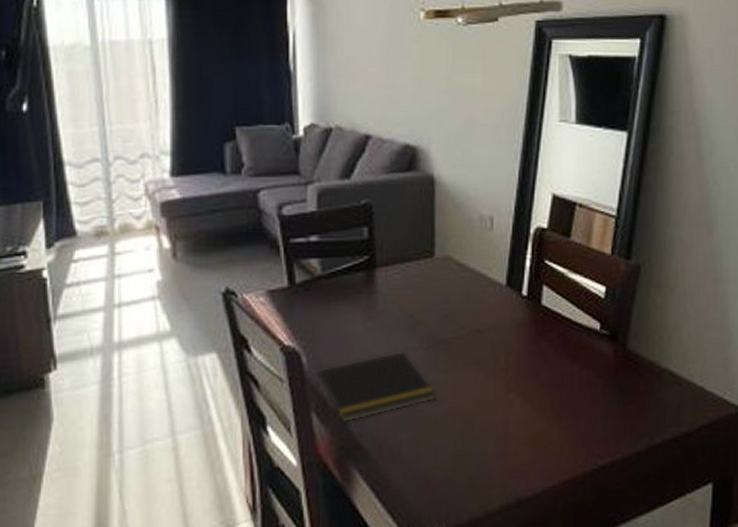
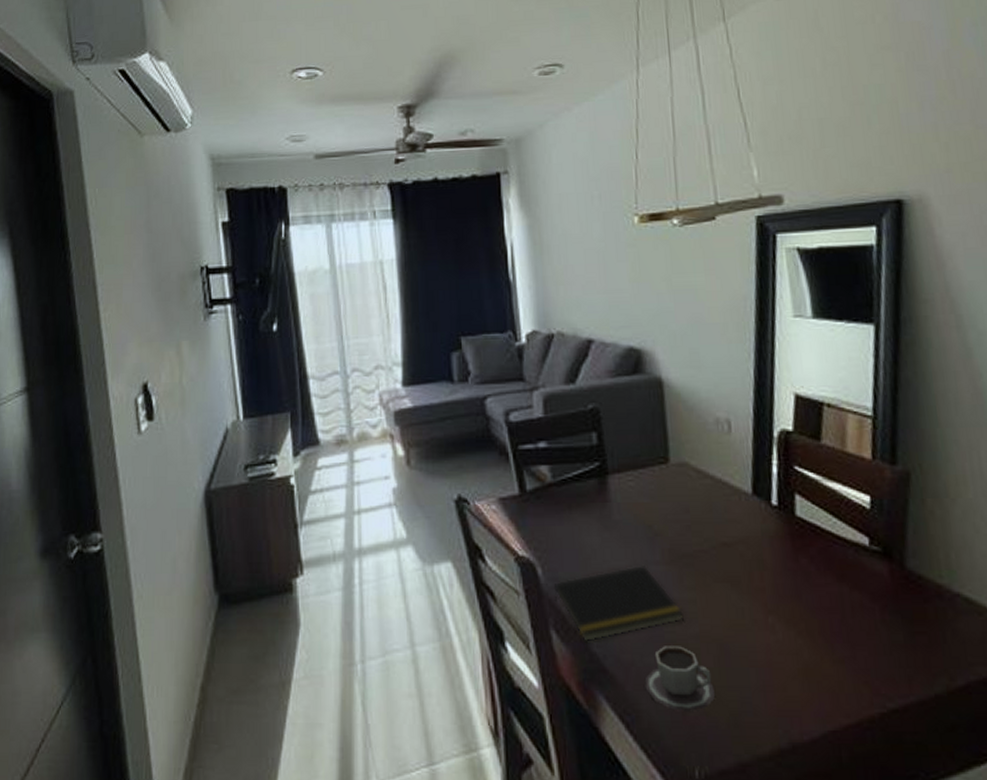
cup: none [396,422,458,479] -> present [644,646,716,711]

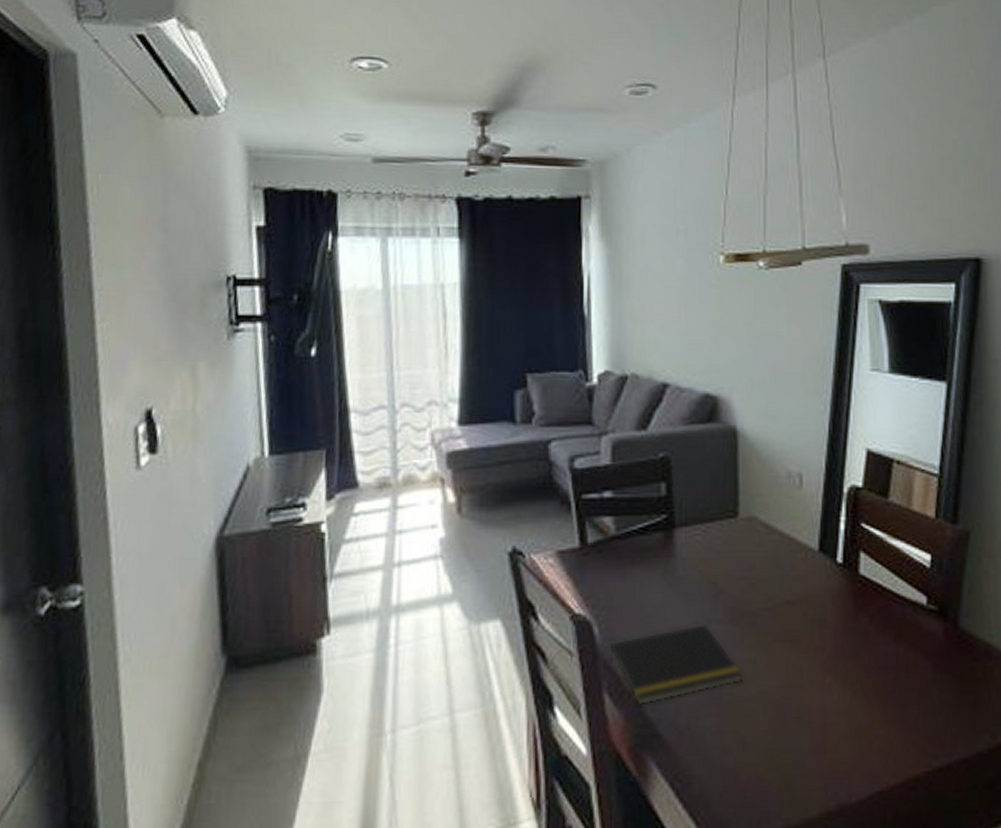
cup: present [644,646,716,711] -> none [698,708,769,776]

